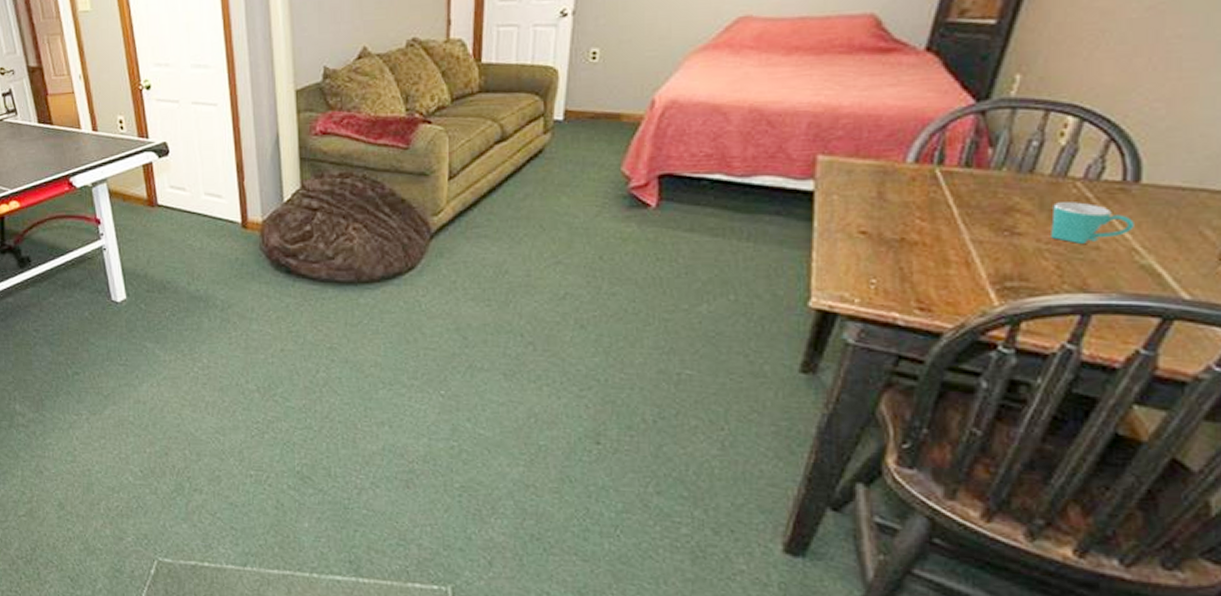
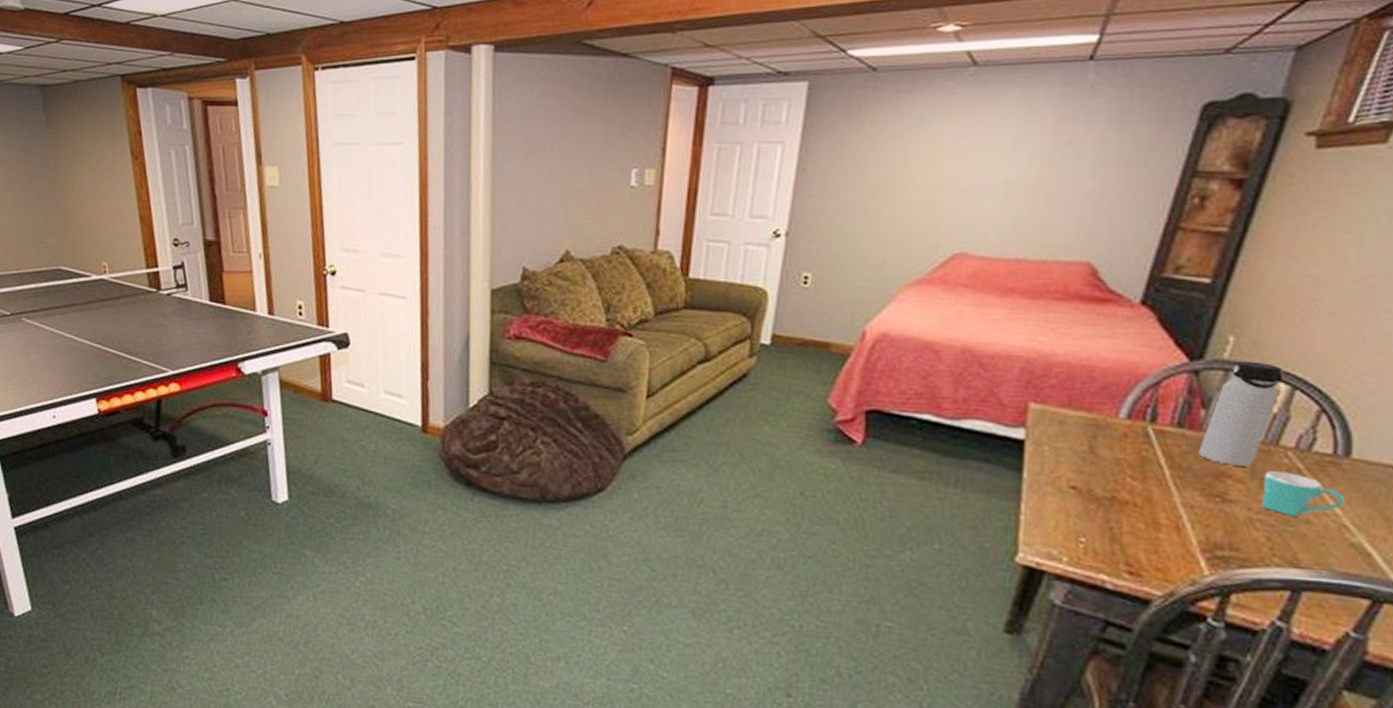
water bottle: none [987,96,1071,200] -> present [1198,360,1283,467]

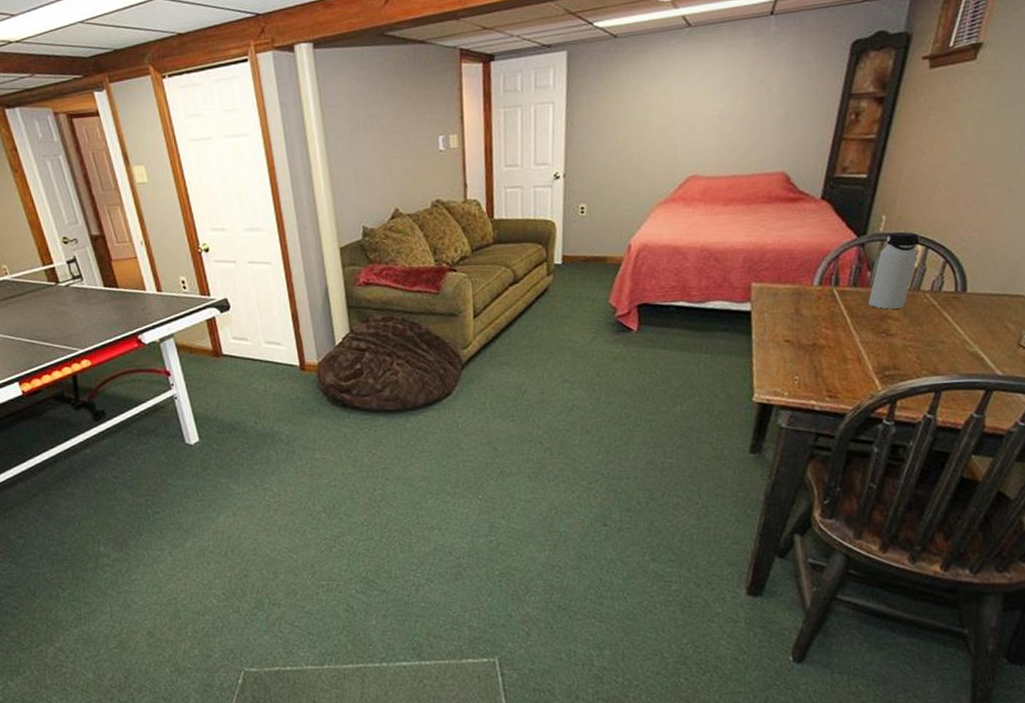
mug: present [1262,471,1344,516] -> none [912,308,965,340]

